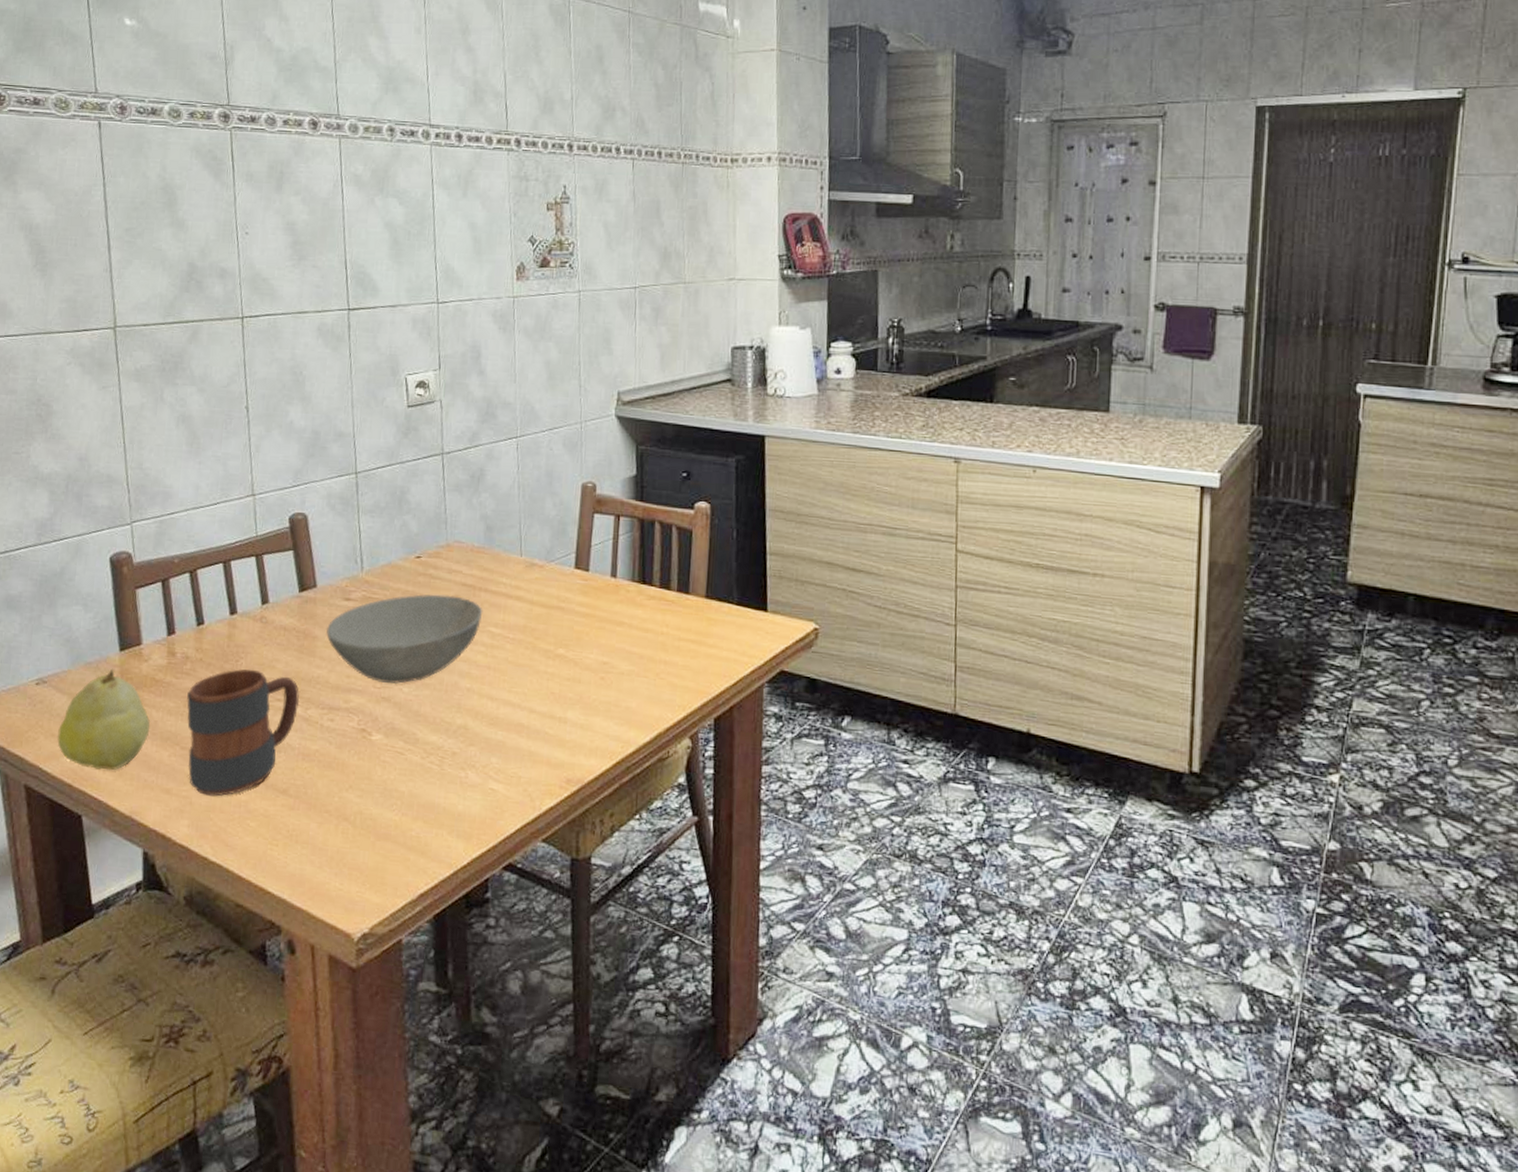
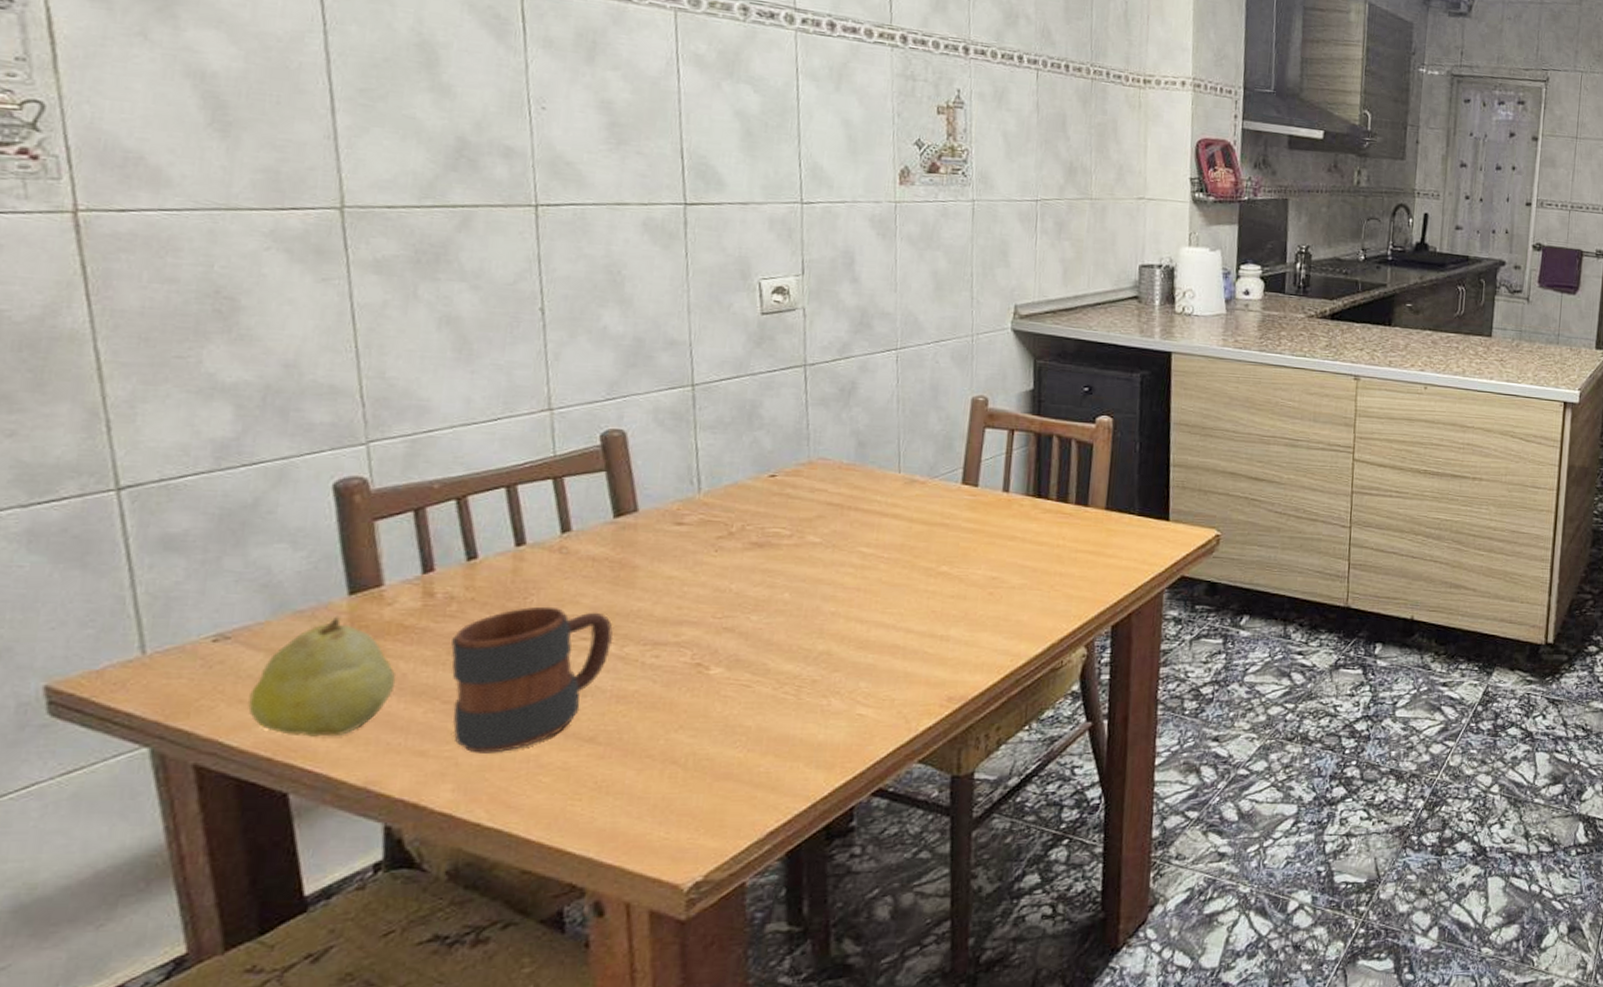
bowl: present [326,594,483,685] -> none [650,515,853,613]

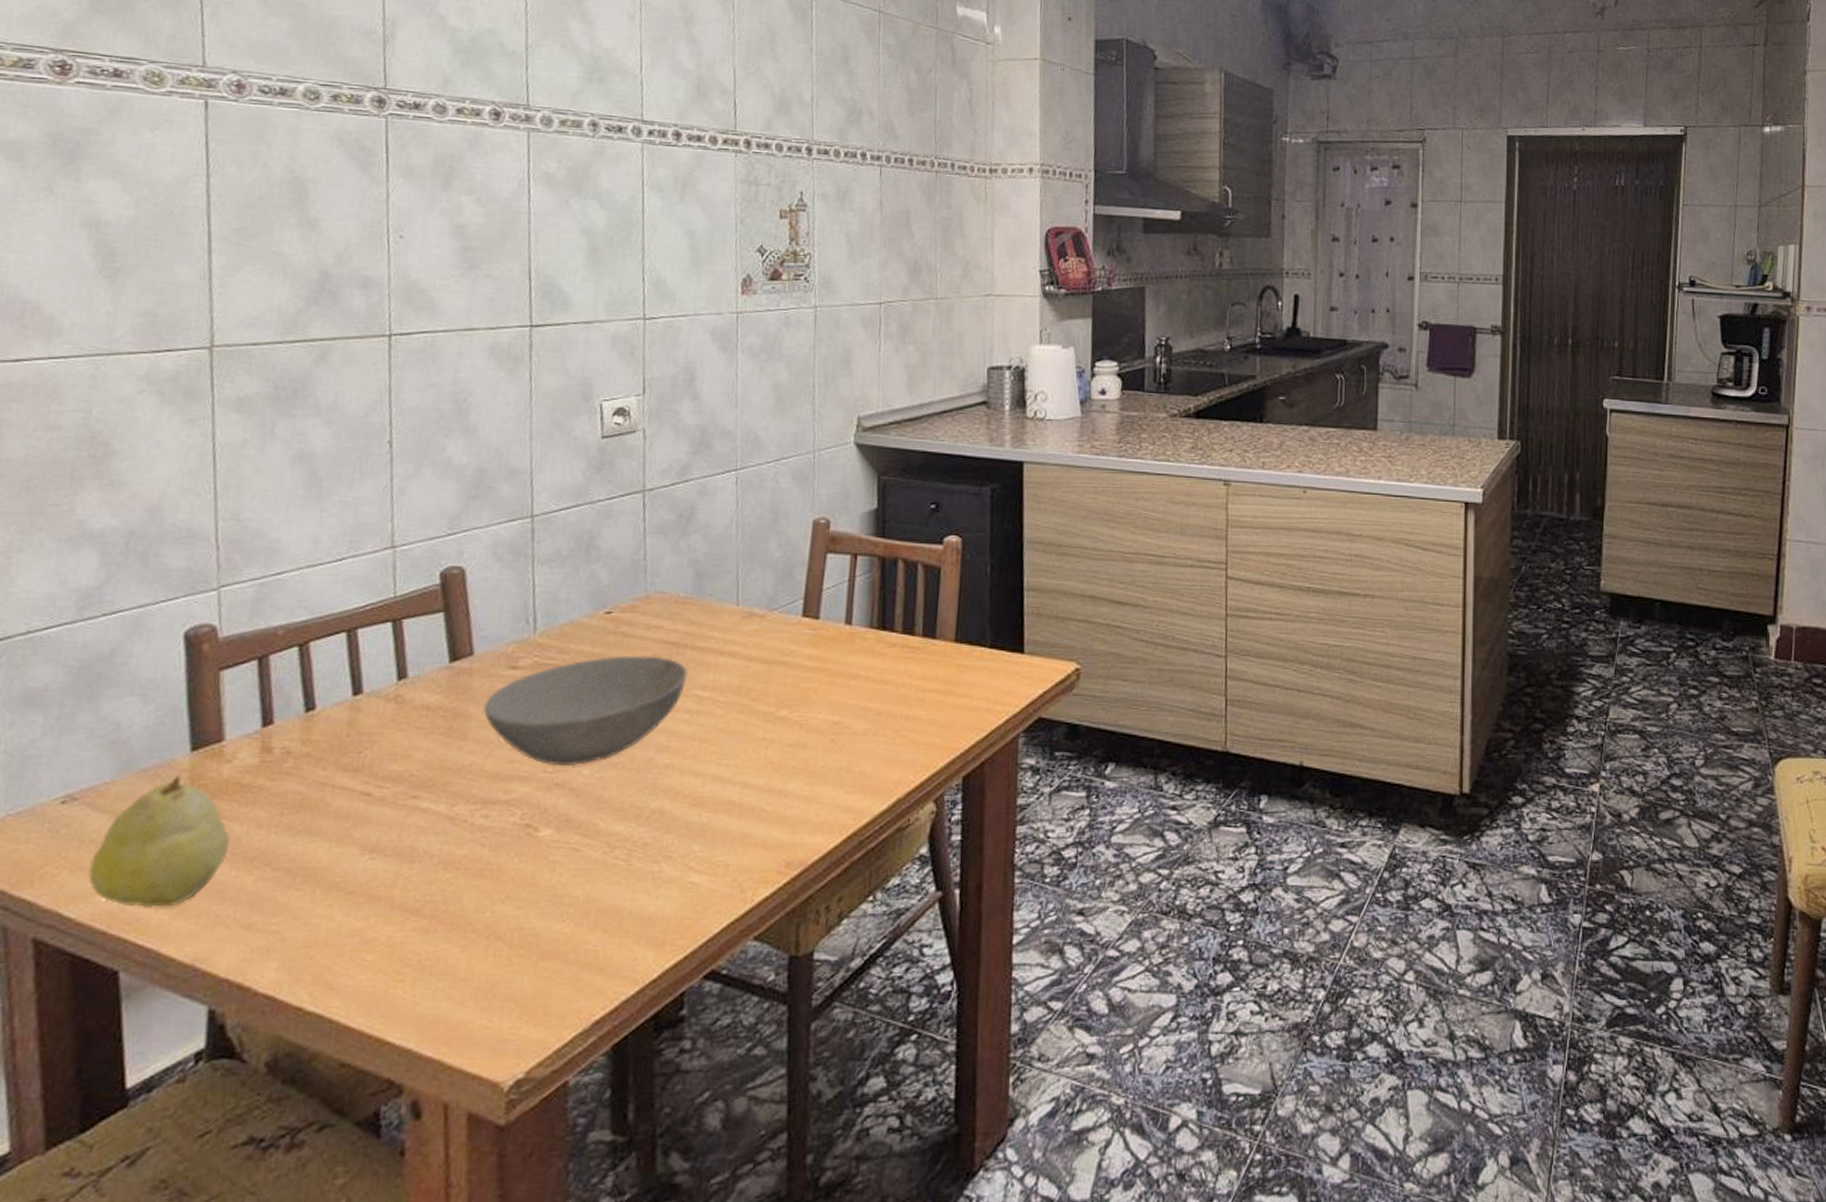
mug: present [451,606,614,753] -> none [281,761,444,927]
bowl: none [650,515,853,613] -> present [483,655,689,767]

